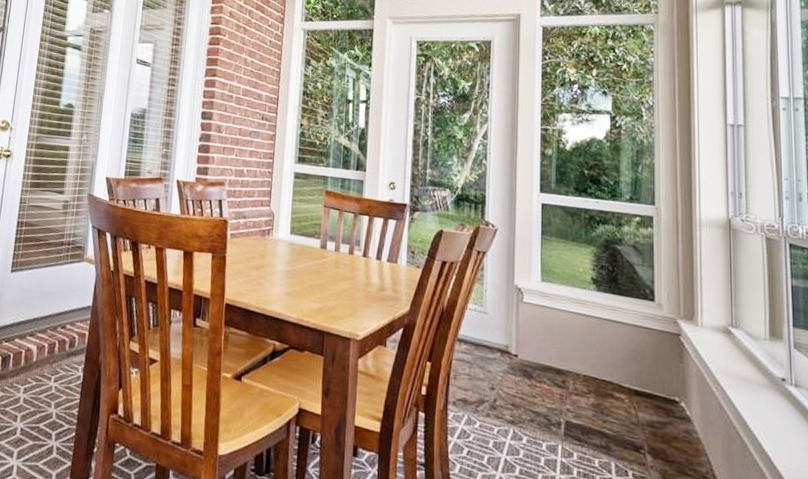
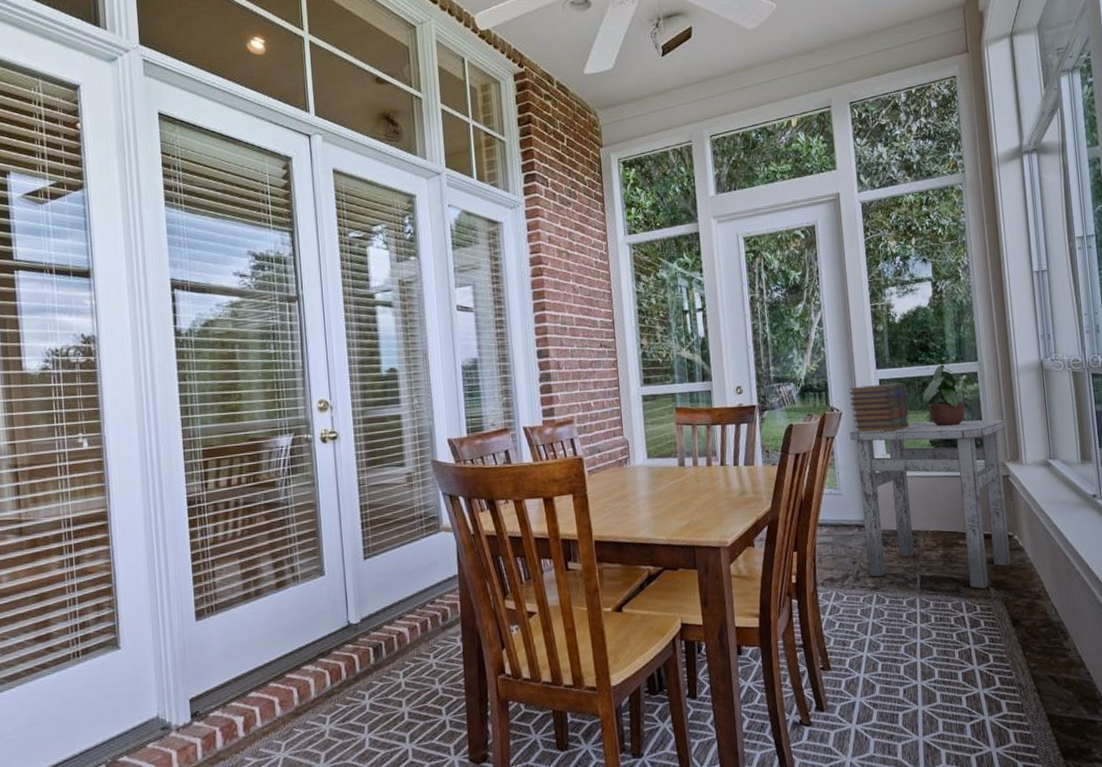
side table: none [503,250,682,454] -> present [850,419,1011,590]
book stack: none [508,205,572,260] -> present [849,383,910,433]
potted plant: none [589,189,636,269] -> present [923,353,965,427]

